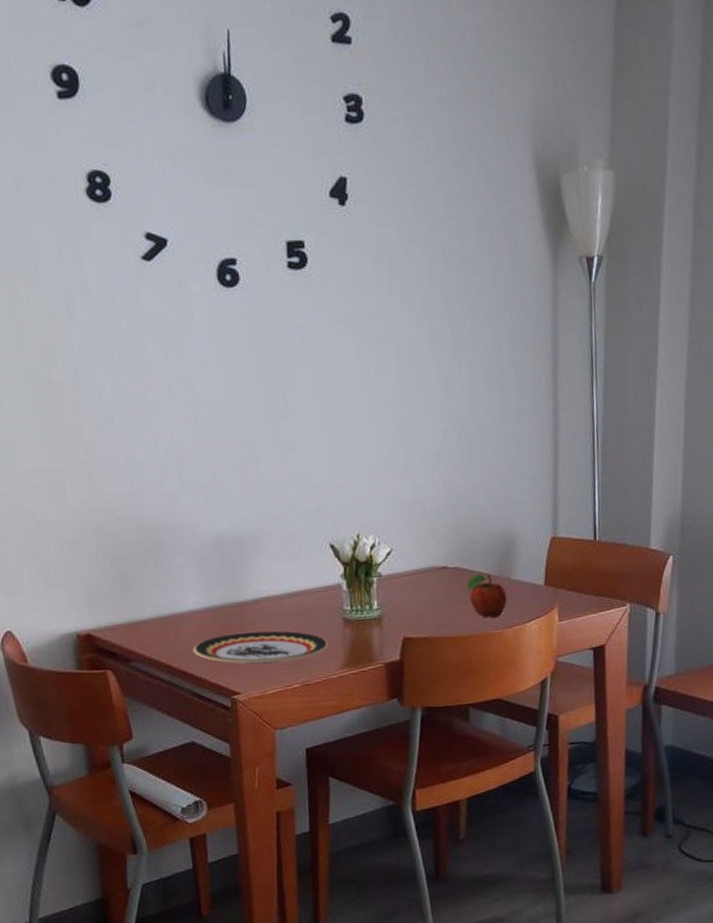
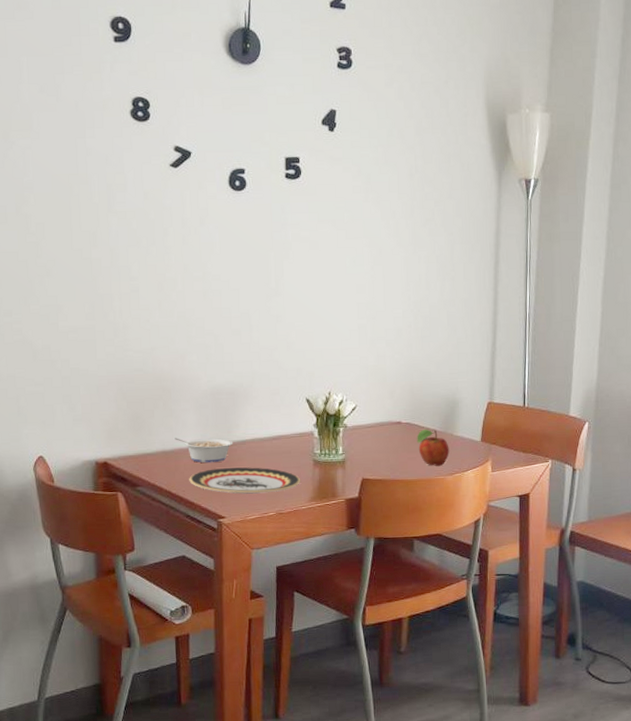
legume: none [172,598,244,629] -> present [175,438,233,463]

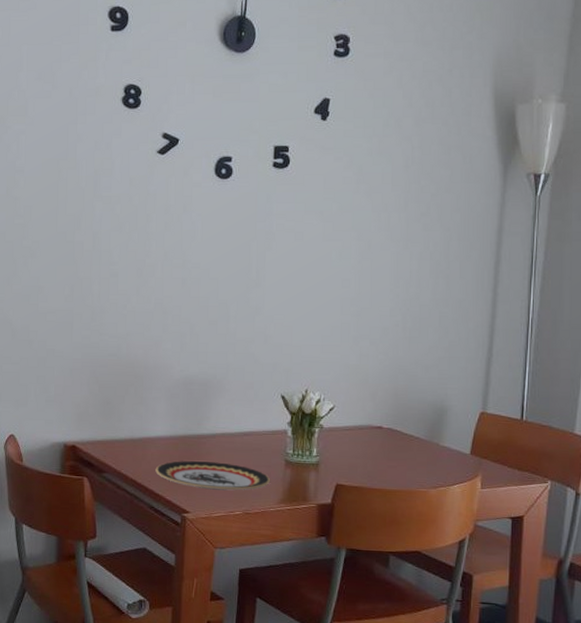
legume: present [175,438,233,463] -> none [144,426,203,455]
fruit: present [417,430,449,467] -> none [398,437,434,478]

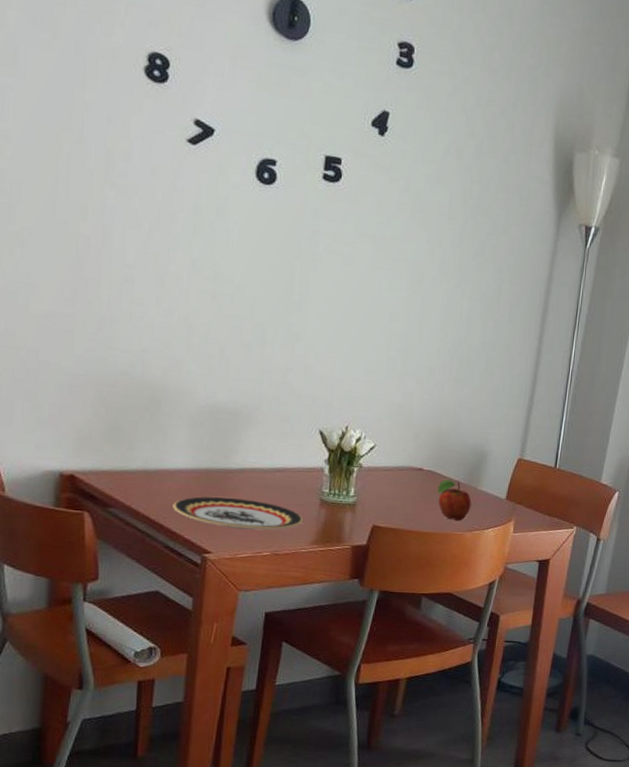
fruit: none [398,437,434,478] -> present [437,480,472,522]

